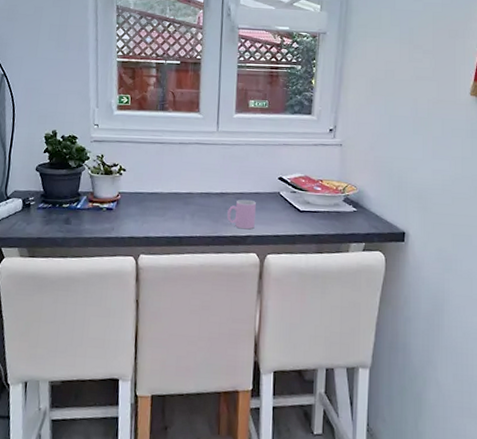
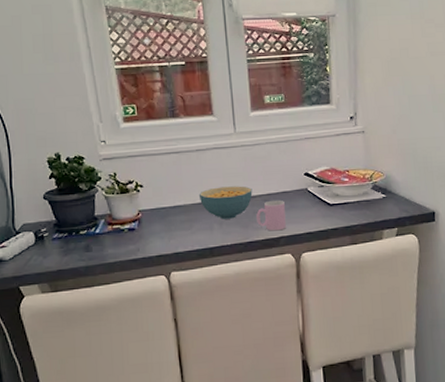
cereal bowl: none [175,180,227,212] -> present [198,186,253,219]

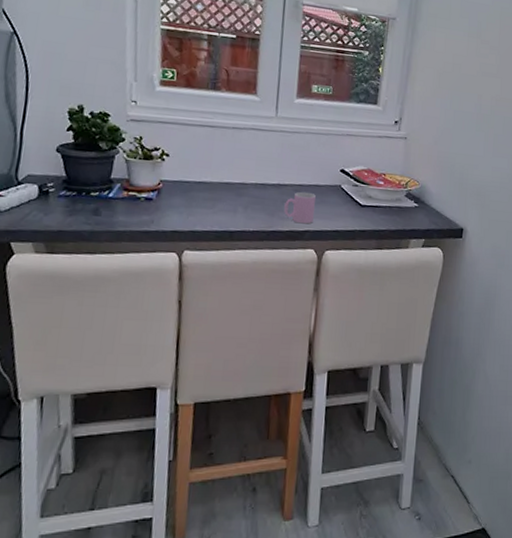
cereal bowl: present [198,186,253,219] -> none [227,169,285,204]

